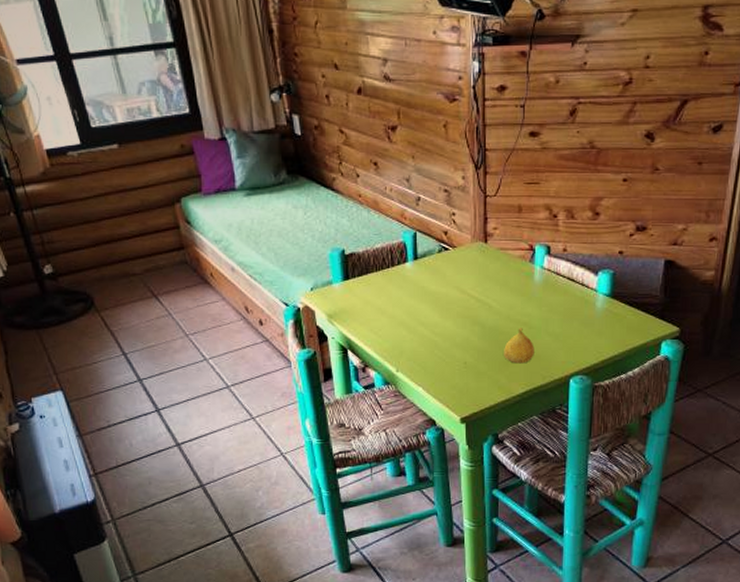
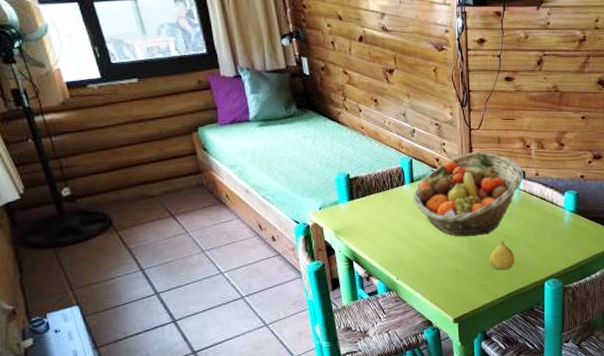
fruit basket: none [416,223,548,324] -> present [413,152,523,237]

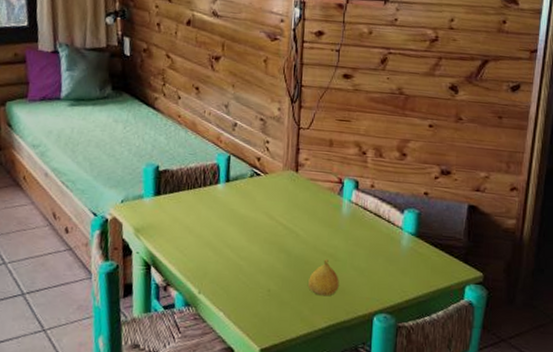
fruit basket: present [413,152,523,237] -> none [226,154,356,251]

